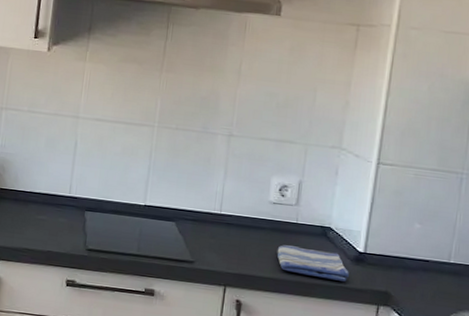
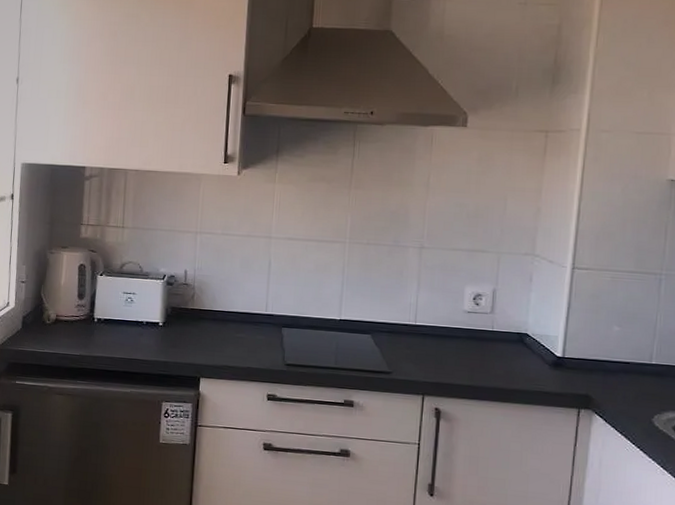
dish towel: present [277,245,349,282] -> none [474,352,548,386]

